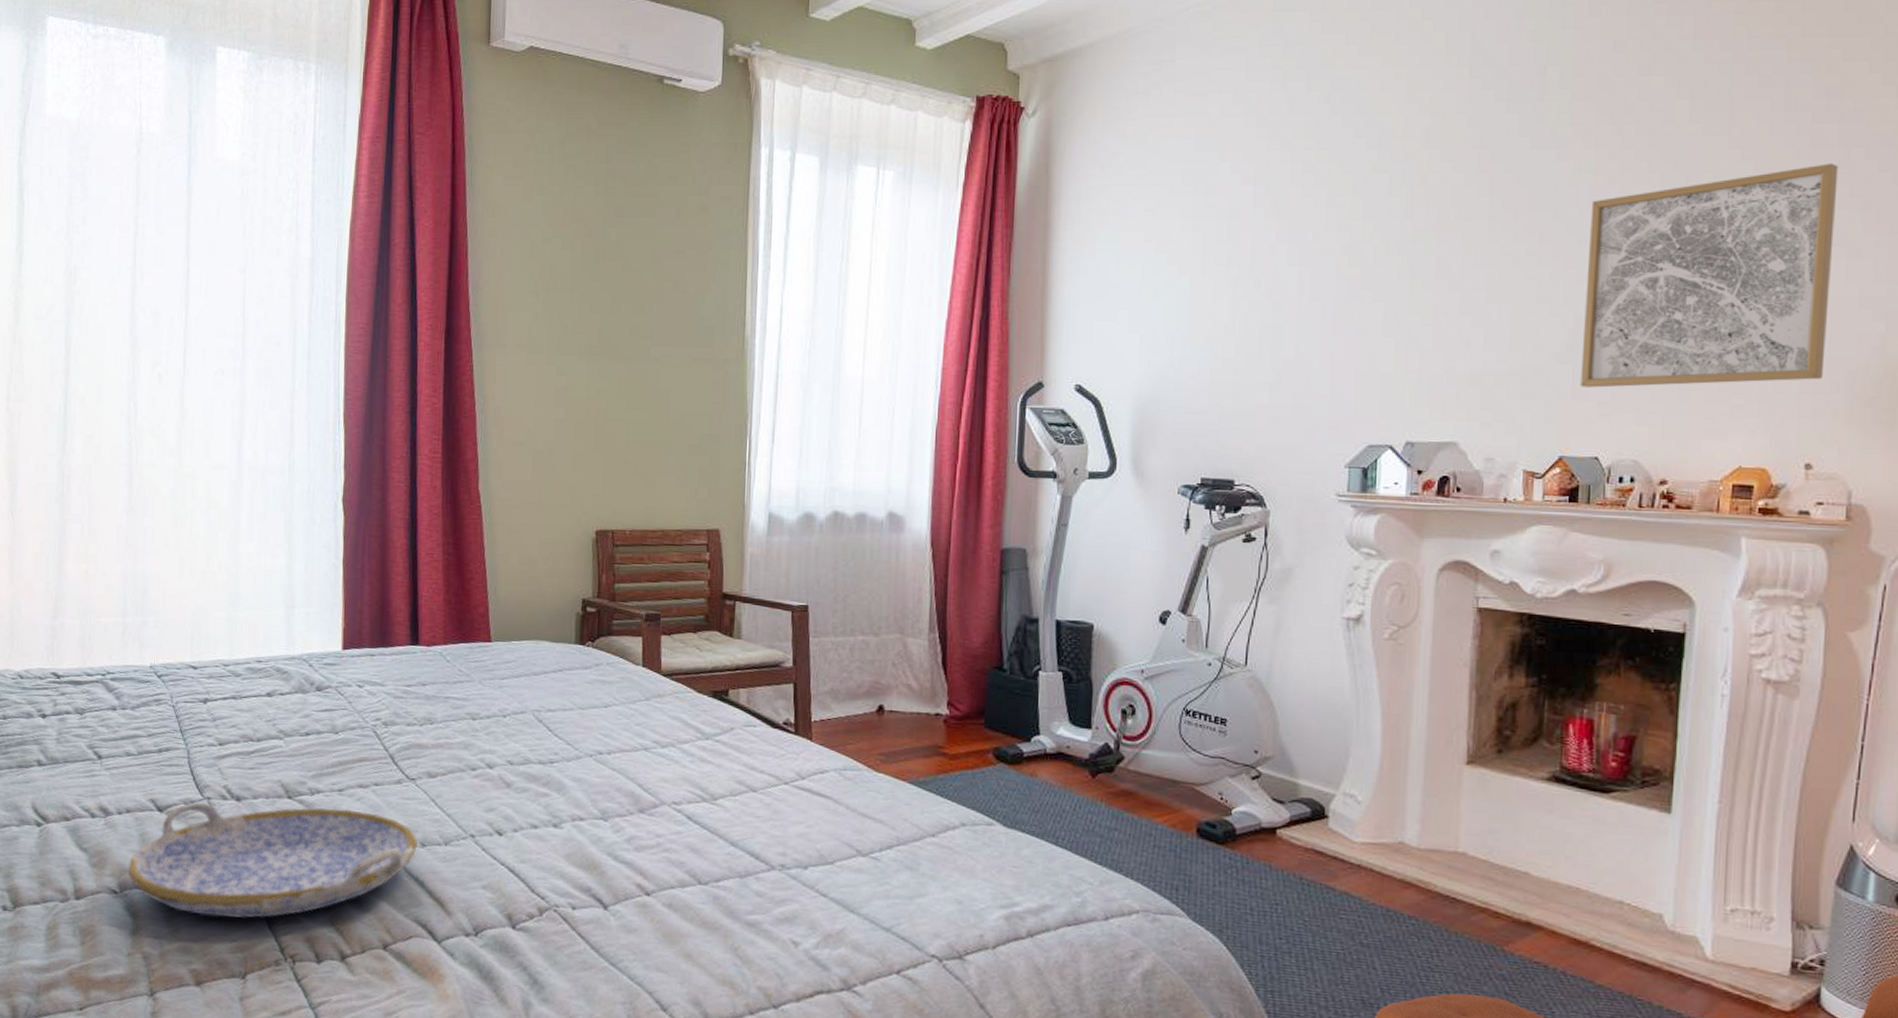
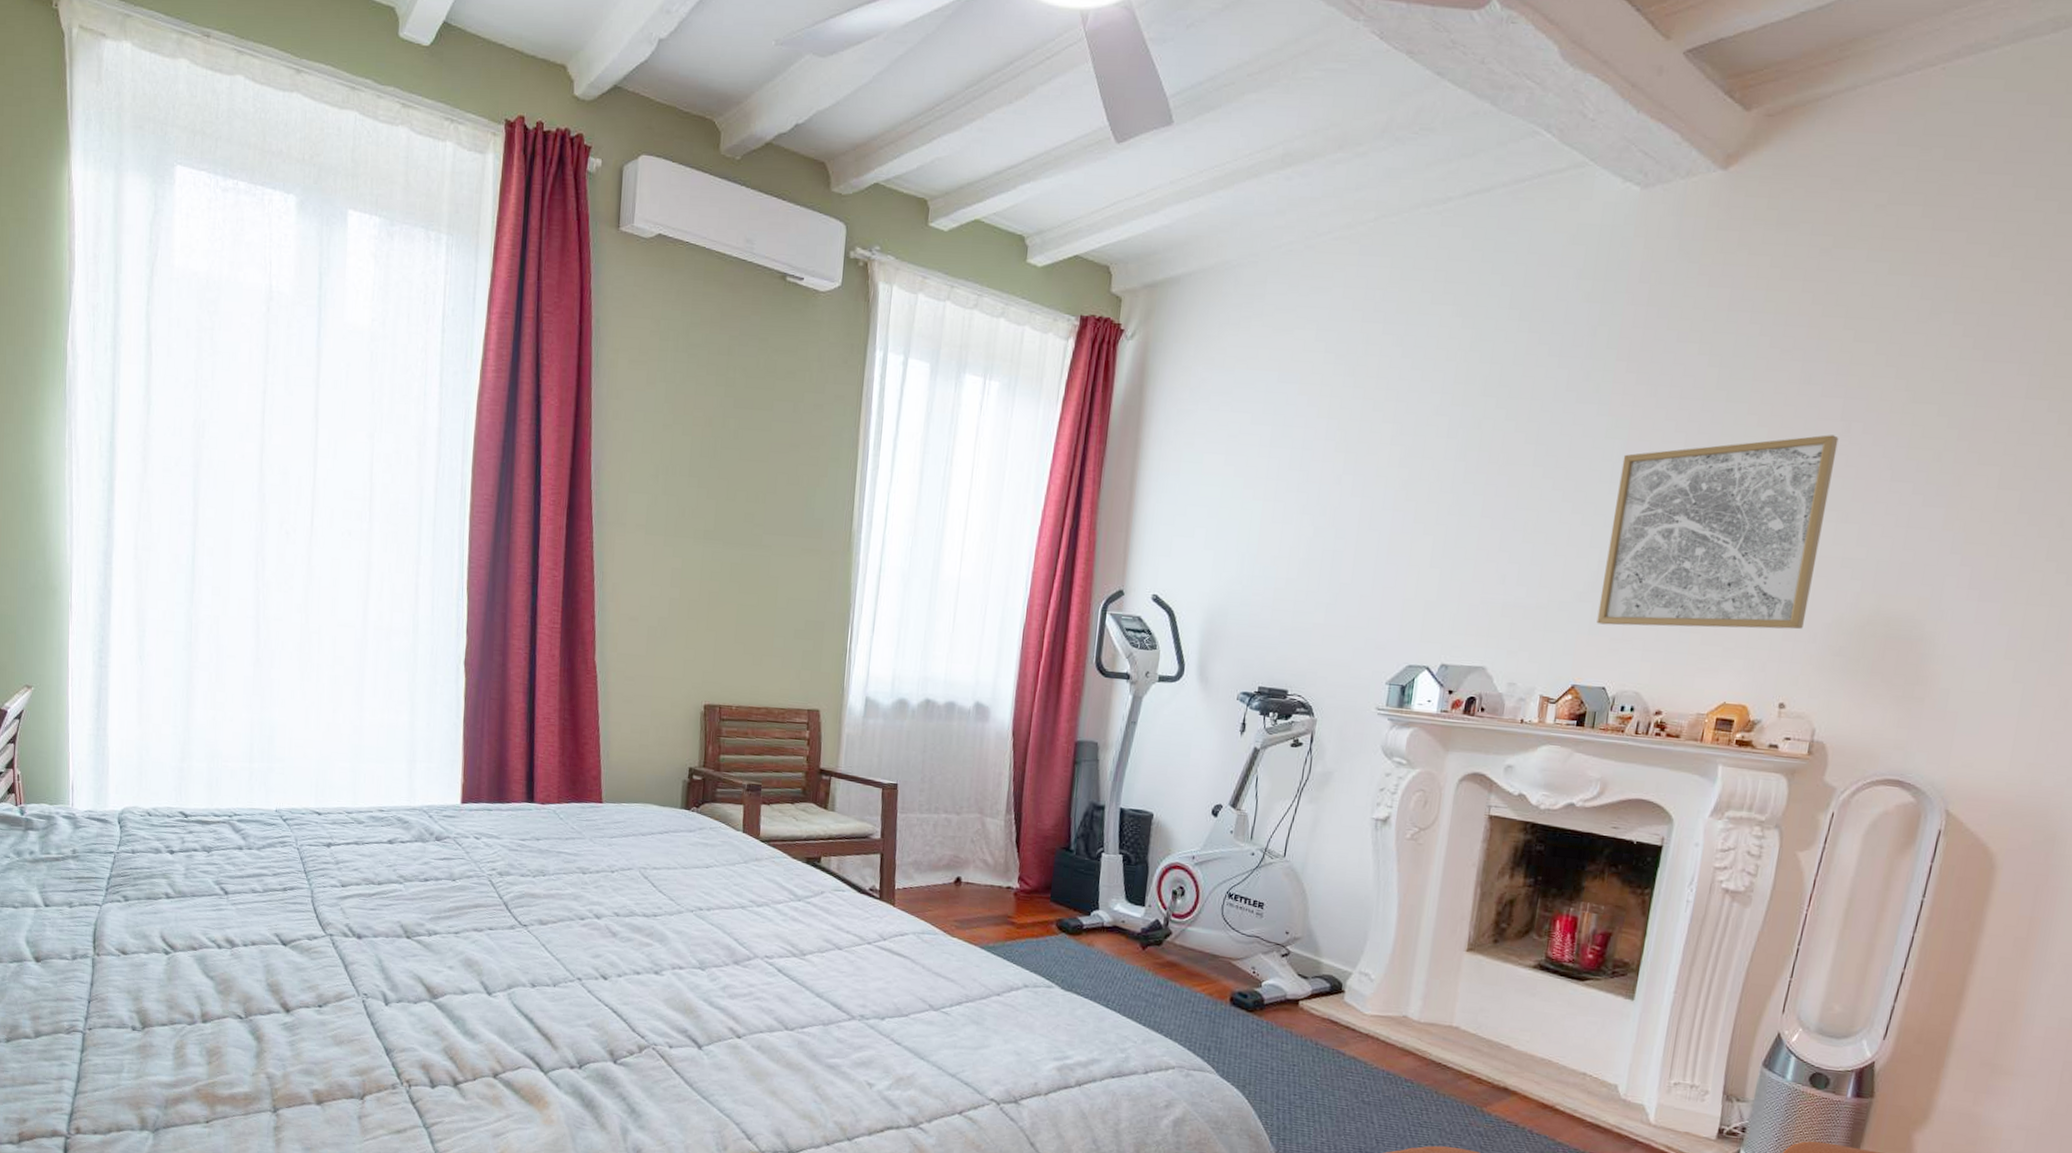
serving tray: present [127,802,418,918] -> none [252,938,528,1046]

